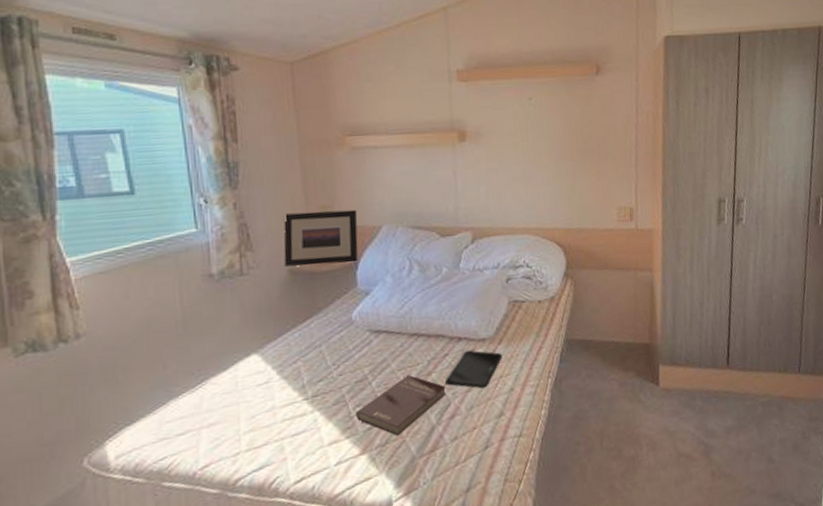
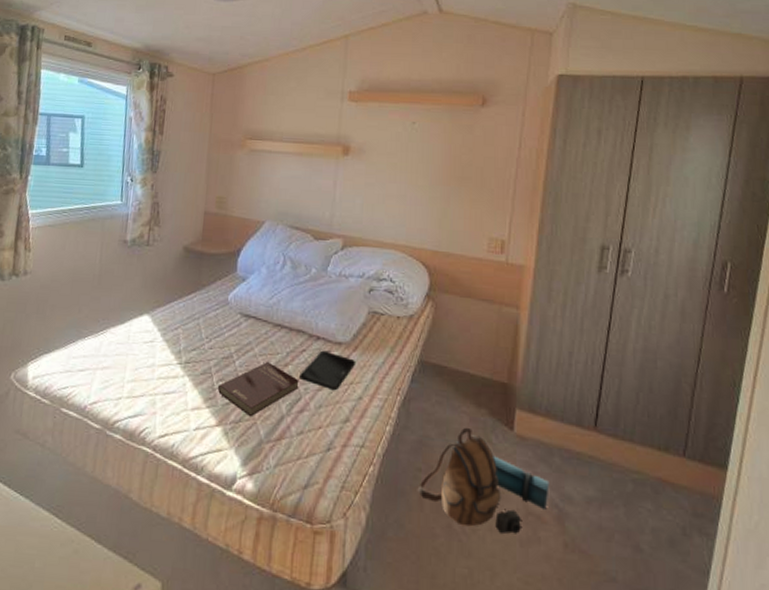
picture frame: present [283,209,359,267] -> none [182,199,247,250]
backpack: none [578,392,695,484] -> present [417,427,550,535]

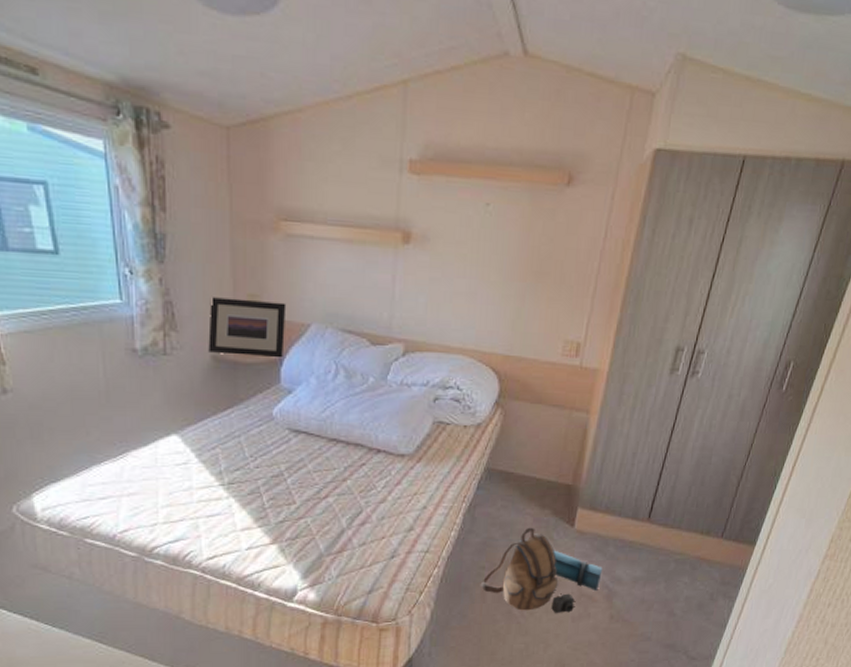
picture frame: none [182,199,247,250] -> present [208,297,287,358]
book: present [218,362,299,417] -> none [270,478,360,533]
tablet: present [300,350,355,391] -> none [360,463,419,502]

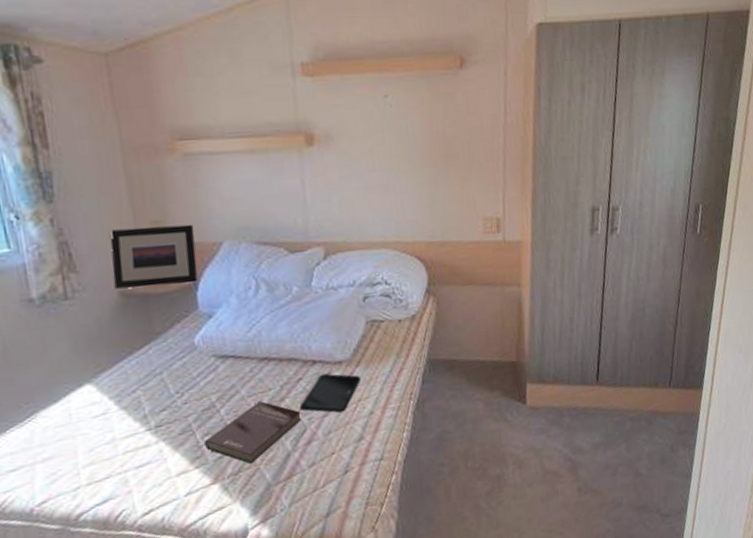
book: none [270,478,360,533] -> present [205,401,302,465]
tablet: none [360,463,419,502] -> present [300,373,360,413]
backpack: present [480,527,603,614] -> none [442,412,563,503]

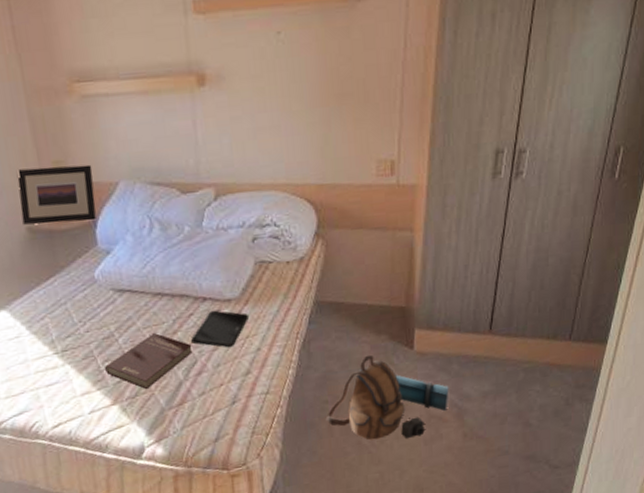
backpack: none [442,412,563,503] -> present [325,354,449,441]

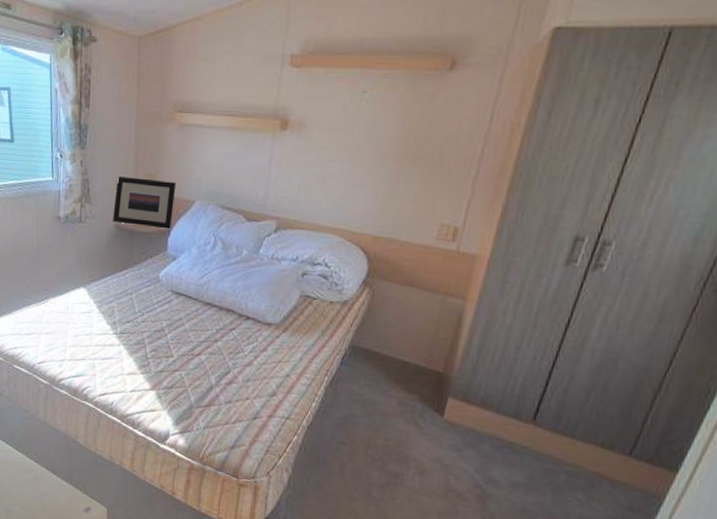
book: present [105,333,193,390] -> none [151,337,228,385]
tablet: present [191,310,248,348] -> none [229,329,284,368]
backpack: present [325,354,449,441] -> none [338,409,475,506]

